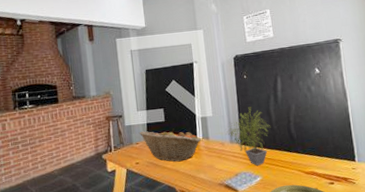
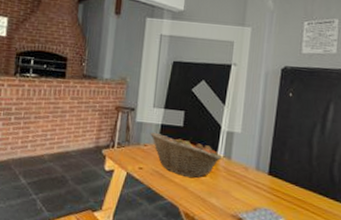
potted plant: present [226,107,271,166] -> none [252,132,310,205]

